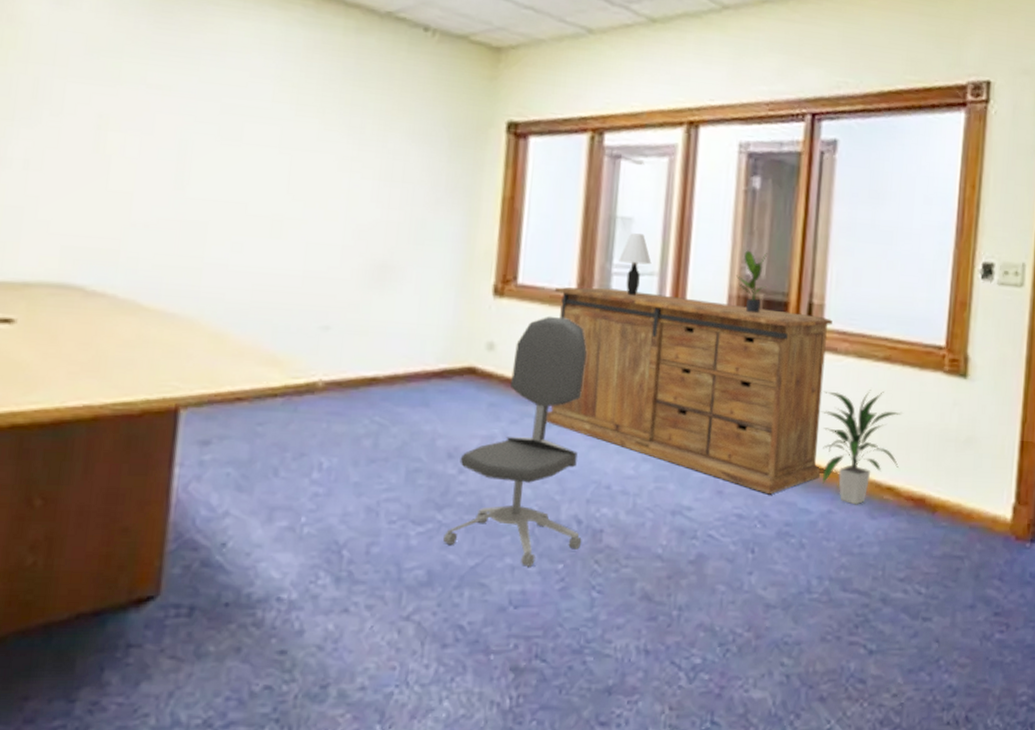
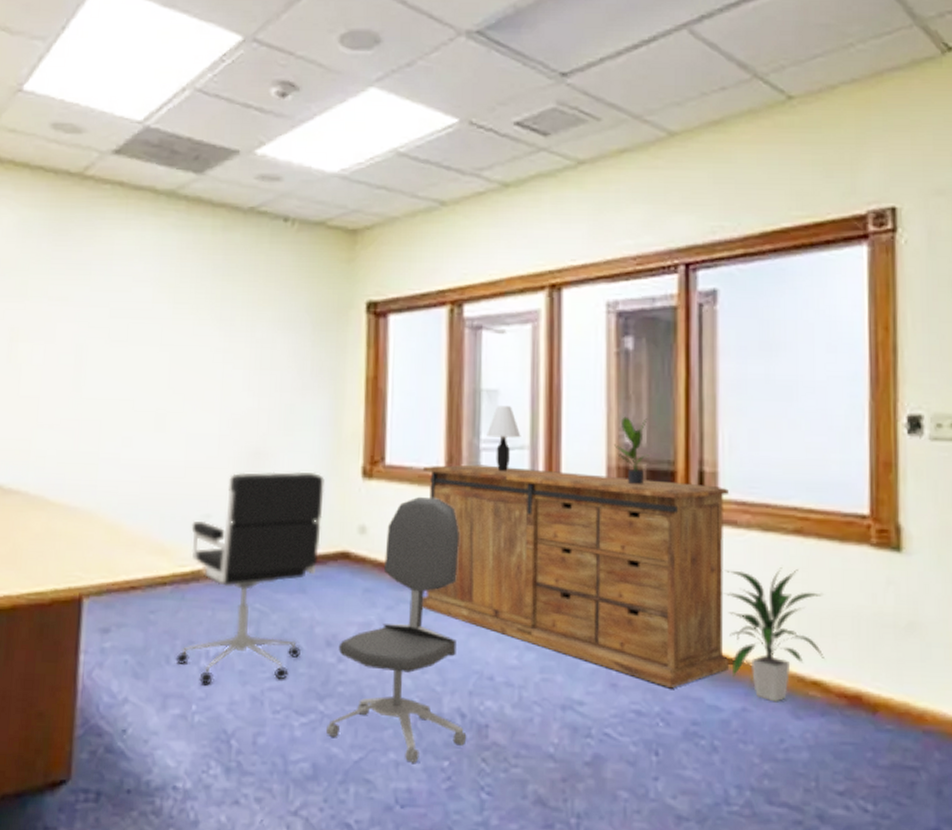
office chair: none [284,285,454,497] -> present [175,471,325,685]

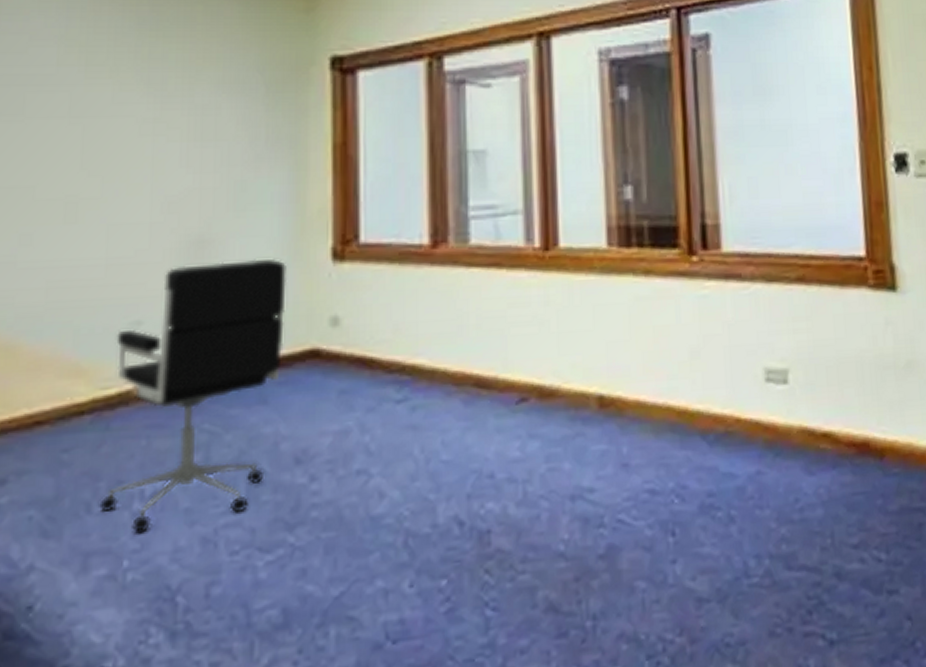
office chair: present [326,496,467,763] -> none [299,276,467,588]
sideboard: present [422,464,729,689] -> none [403,234,741,461]
table lamp: present [487,406,521,472] -> none [475,167,514,242]
potted plant: present [614,416,649,485] -> none [614,171,650,245]
indoor plant: present [721,567,824,702] -> none [729,318,832,461]

